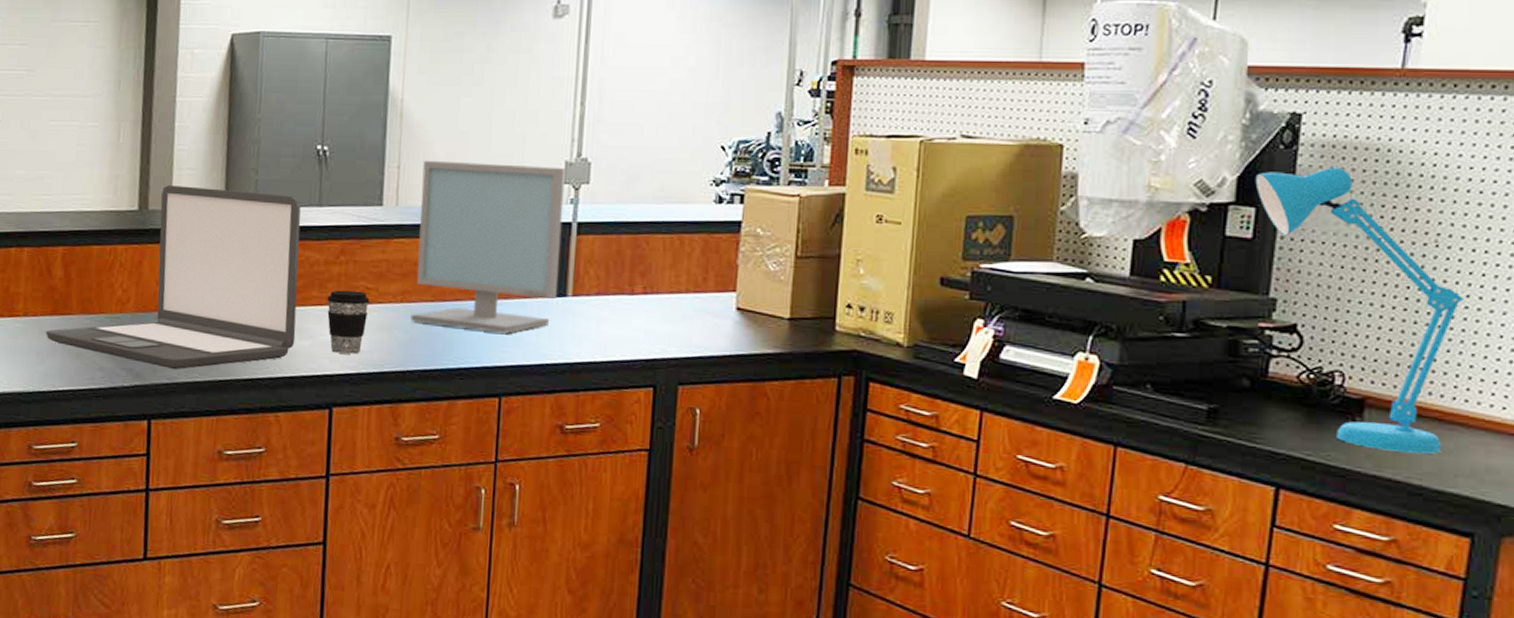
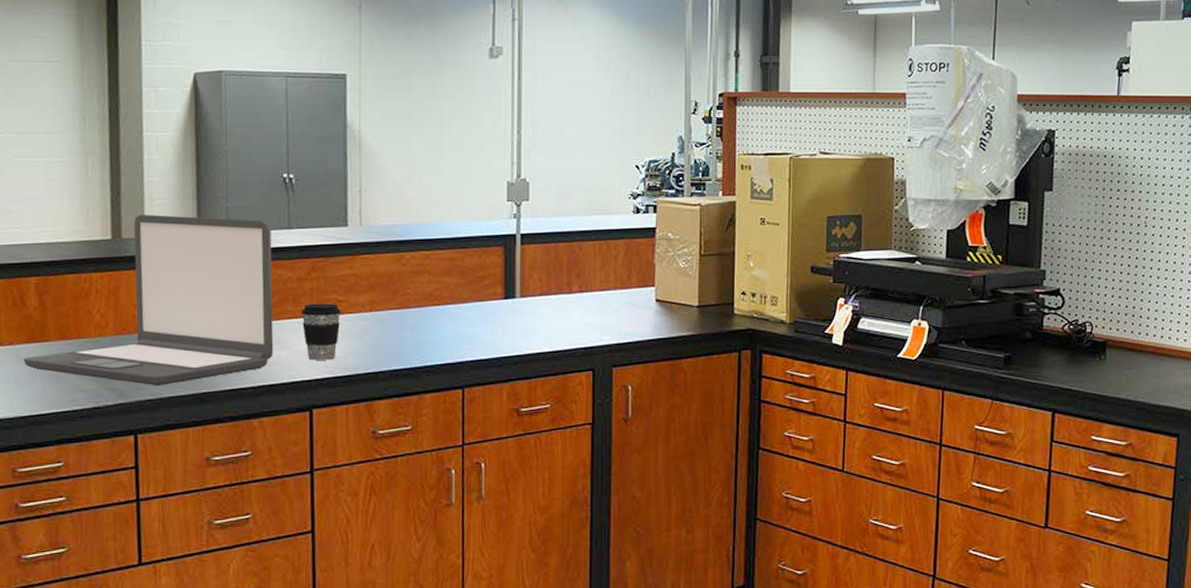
computer monitor: present [410,160,566,334] -> none [379,184,508,333]
desk lamp: present [1255,167,1463,454] -> none [1027,170,1164,378]

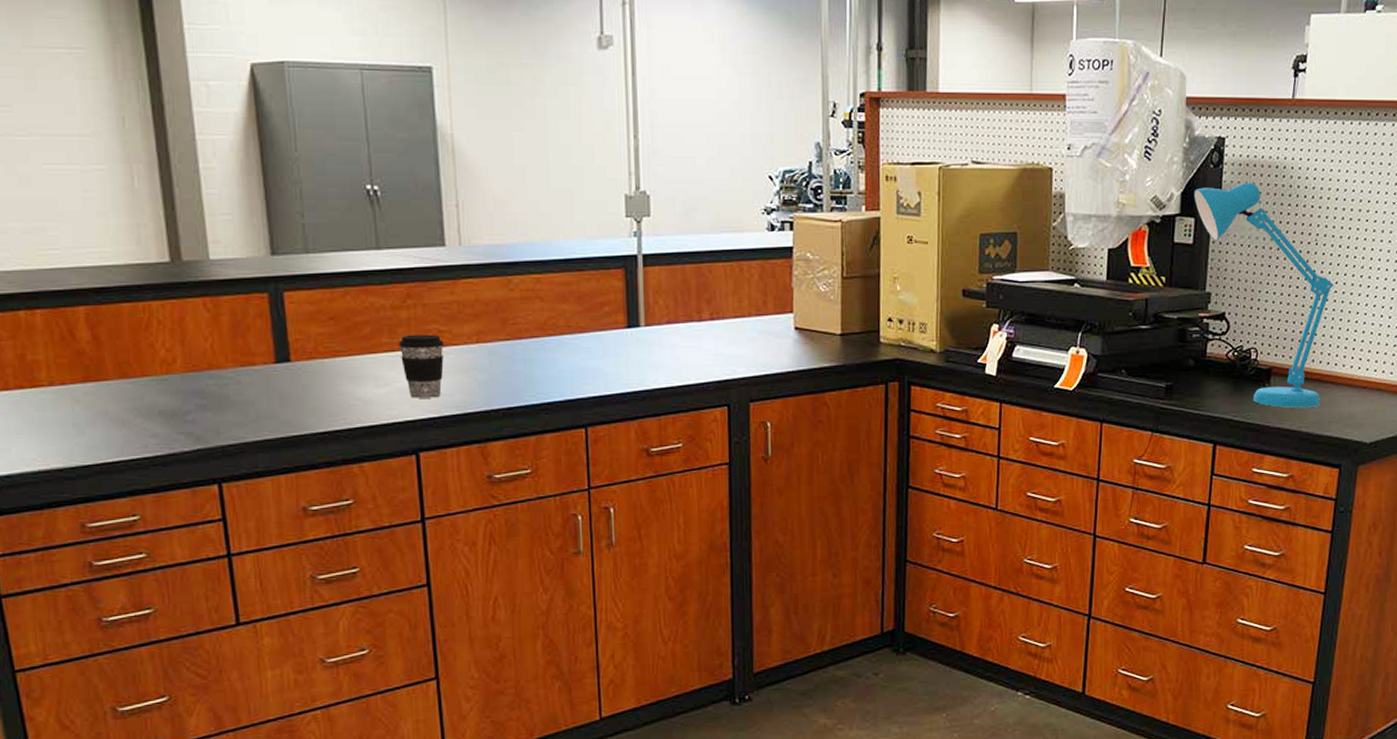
laptop: present [23,215,274,387] -> none [80,233,370,430]
desk lamp: none [1027,170,1164,378] -> present [1194,182,1334,408]

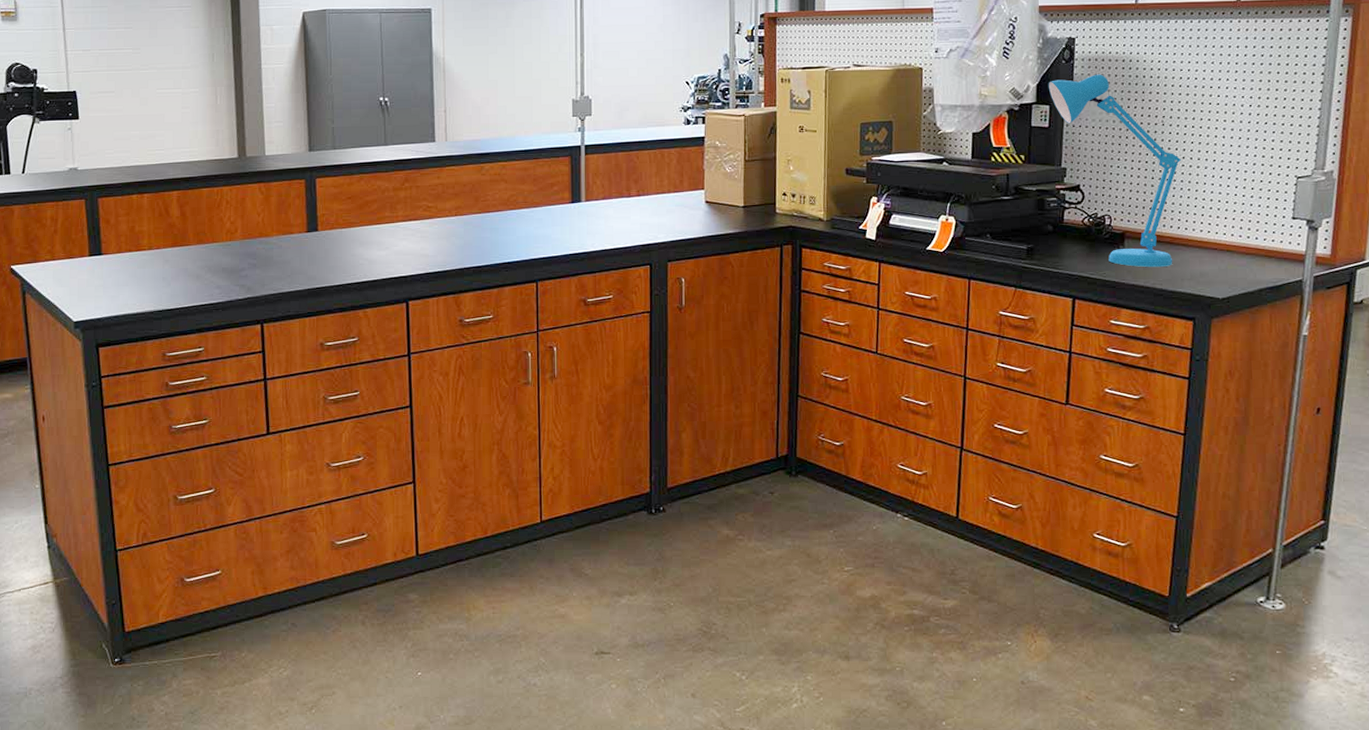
coffee cup: present [399,334,444,398] -> none [397,209,431,259]

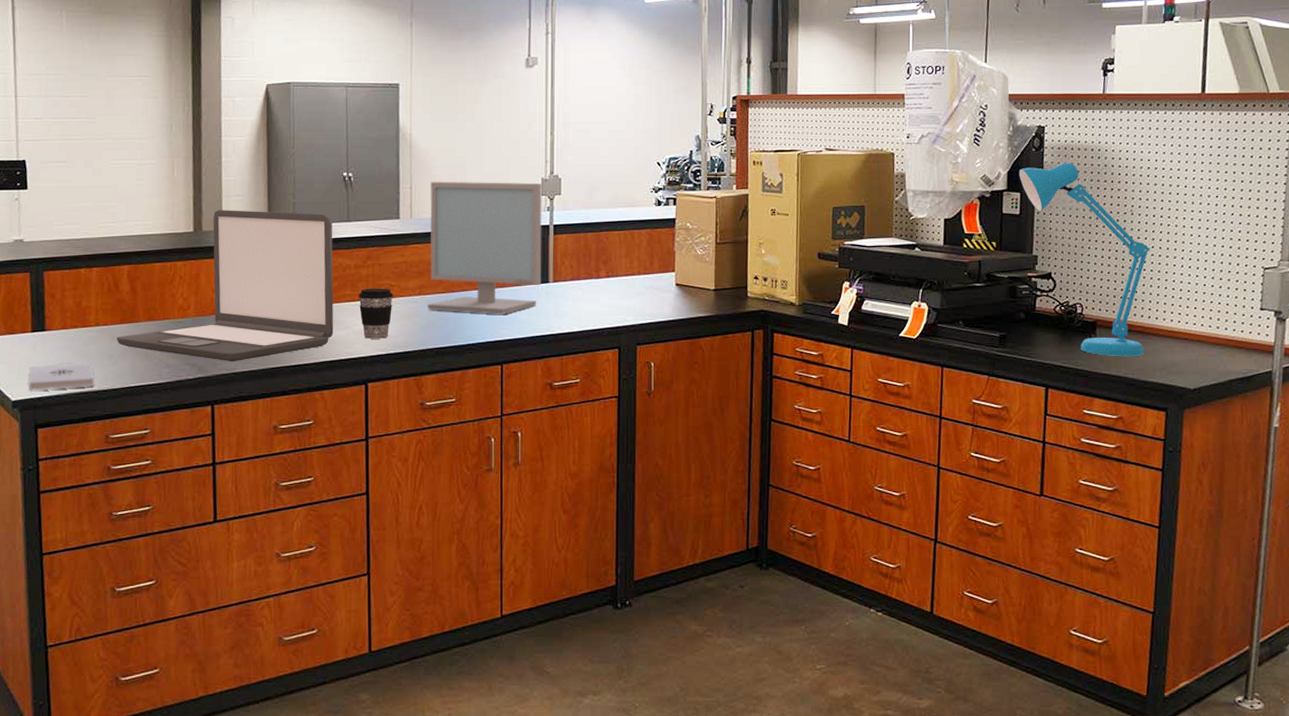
notepad: none [88,285,150,312] -> present [29,363,95,391]
laptop: none [169,136,375,283] -> present [116,210,334,362]
coffee cup: none [397,209,431,259] -> present [358,288,394,339]
computer monitor: none [464,104,574,234] -> present [427,181,542,314]

